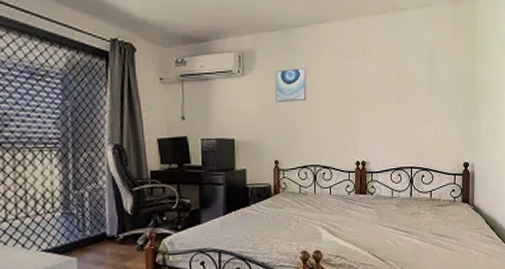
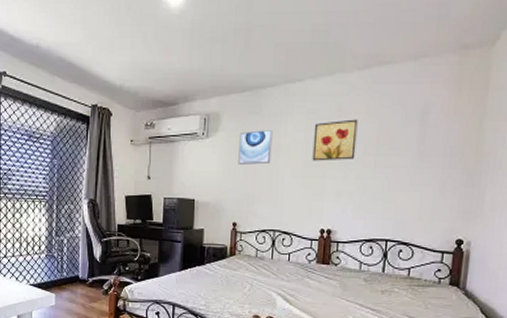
wall art: none [343,59,380,98] -> present [312,119,358,161]

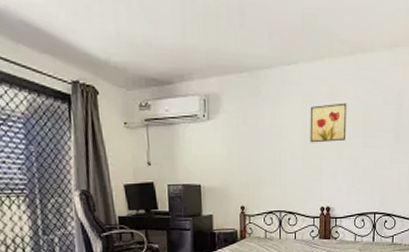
wall art: present [238,129,273,165] -> none [241,111,273,147]

